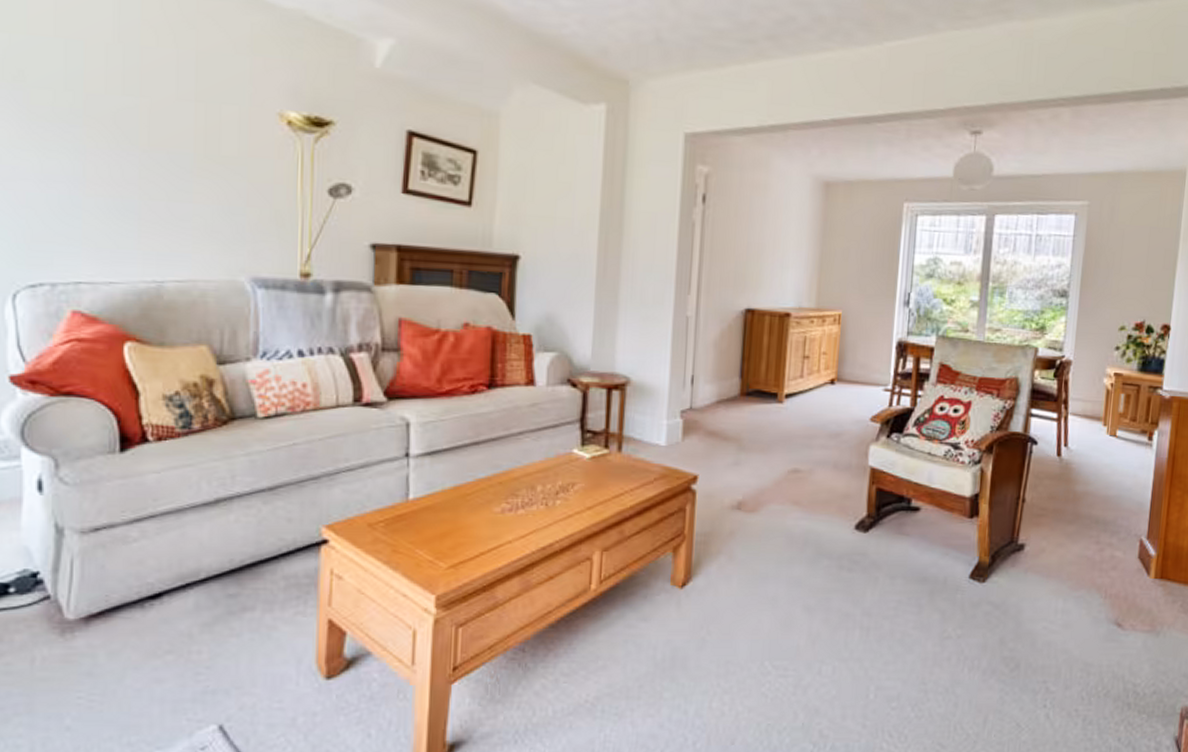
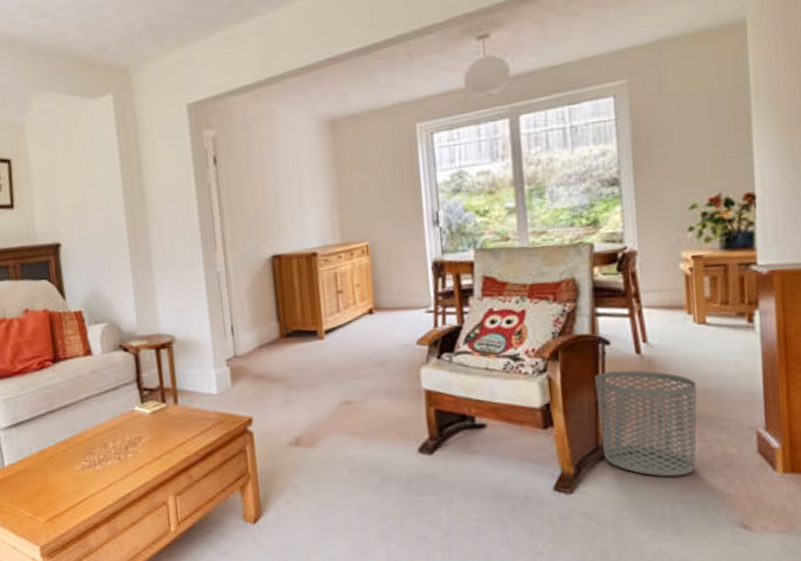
waste bin: none [1016,470,1101,574] -> present [594,370,697,477]

